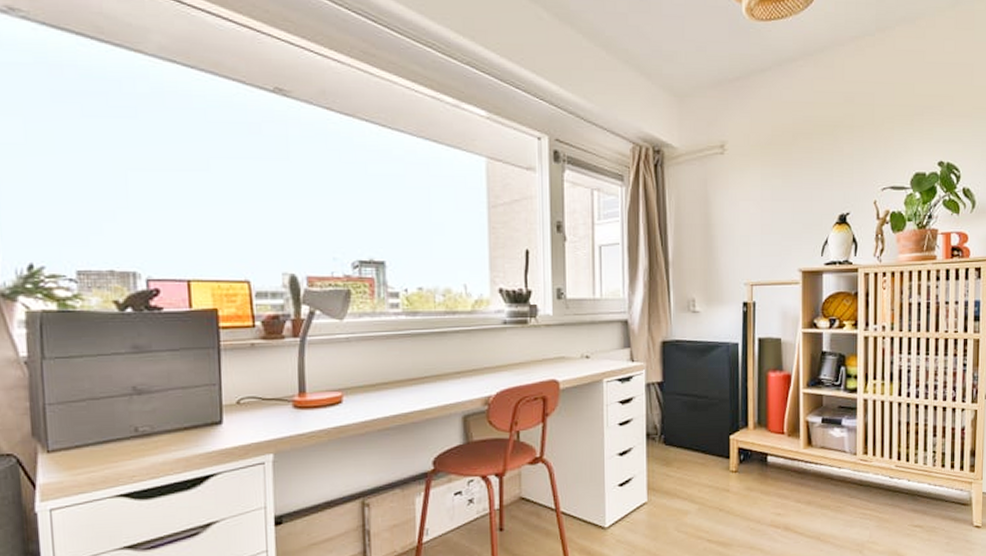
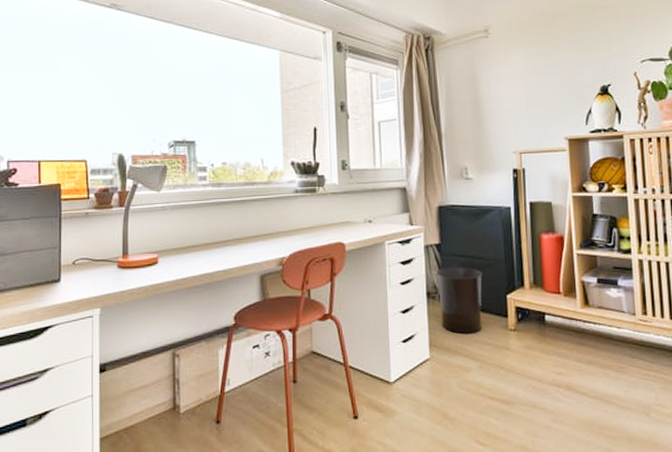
waste bin: none [657,406,706,476] -> present [436,267,482,334]

